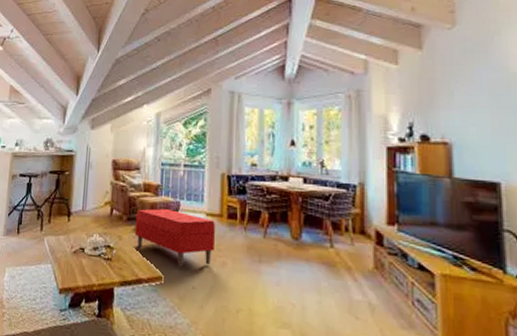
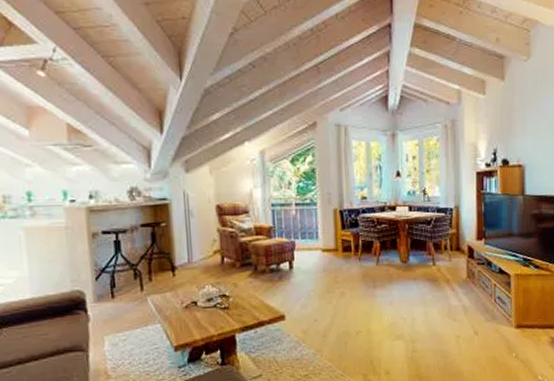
bench: present [134,208,216,269] -> none [249,250,333,305]

